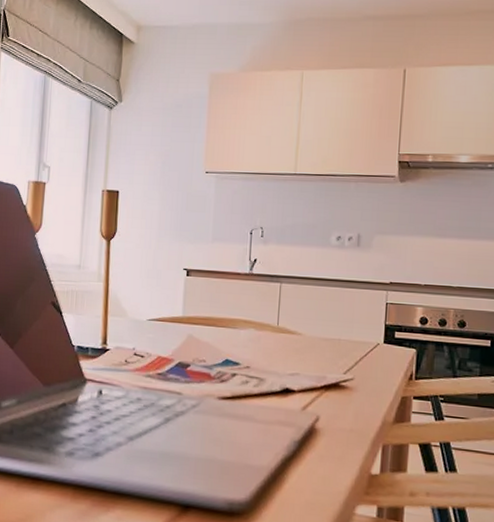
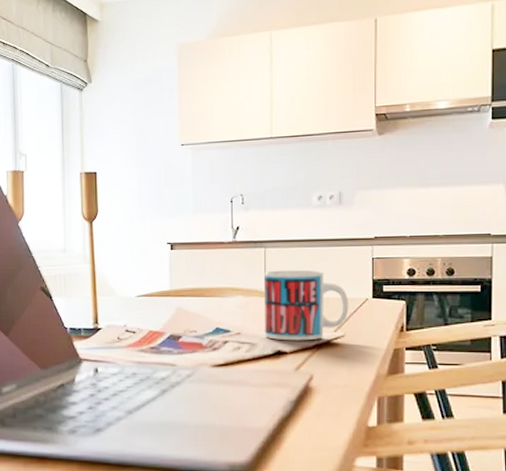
mug: none [273,306,361,381] -> present [264,269,349,341]

